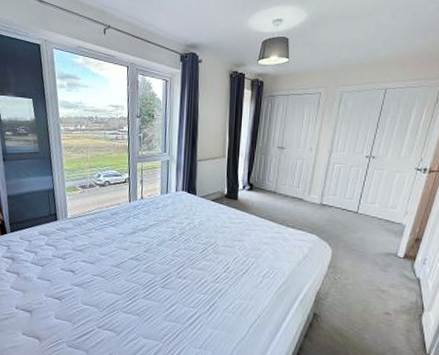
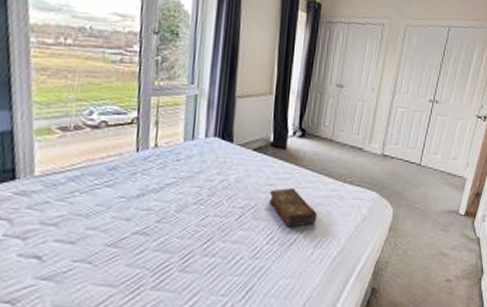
book: none [225,230,265,261] -> present [268,188,318,227]

